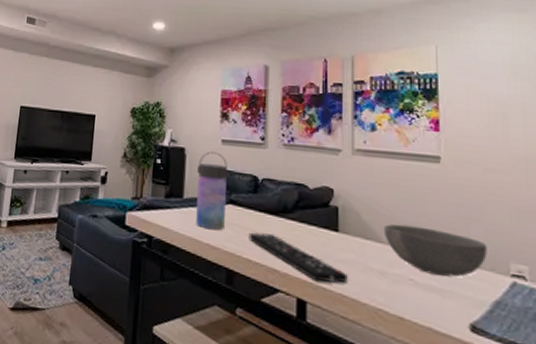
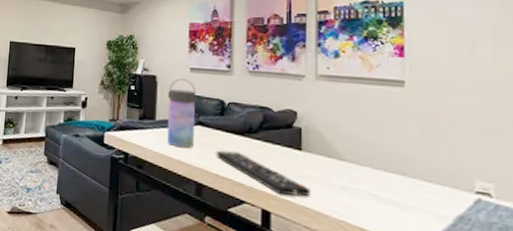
bowl: present [383,224,487,277] -> none [346,143,451,193]

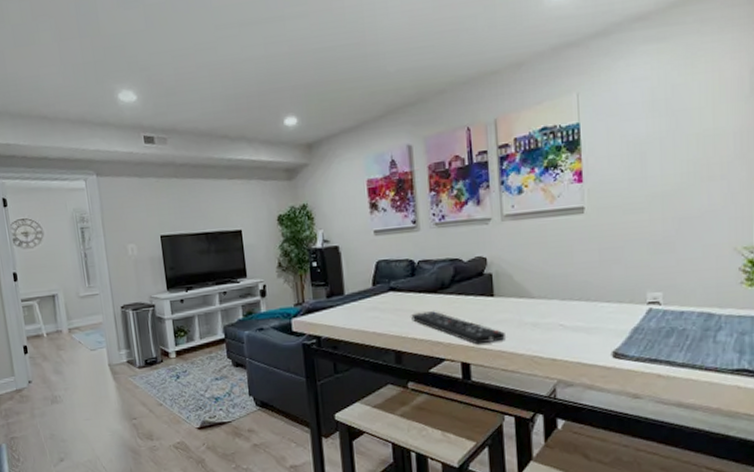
water bottle: present [167,78,197,148] -> none [354,244,388,319]

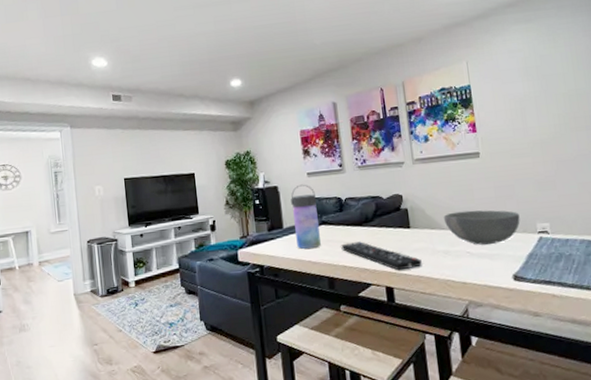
water bottle: none [354,244,388,319] -> present [291,184,321,249]
bowl: none [534,276,627,317] -> present [443,210,520,245]

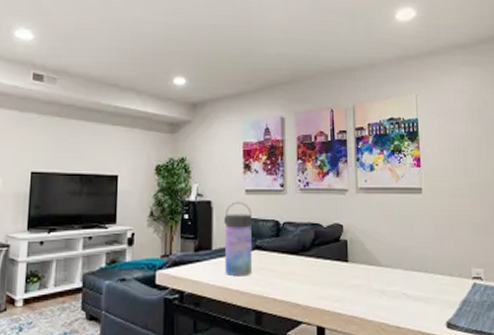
remote control: present [341,241,422,271] -> none [274,272,357,309]
bowl: present [443,210,520,245] -> none [382,248,456,287]

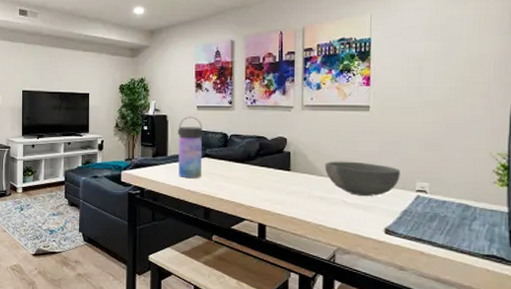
bowl: none [382,248,456,287] -> present [324,161,400,196]

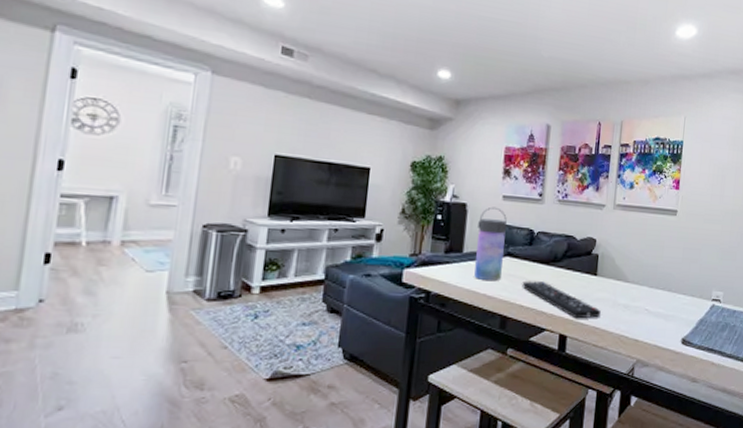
remote control: none [221,177,297,210] -> present [522,281,601,319]
bowl: present [324,161,400,196] -> none [630,266,700,305]

